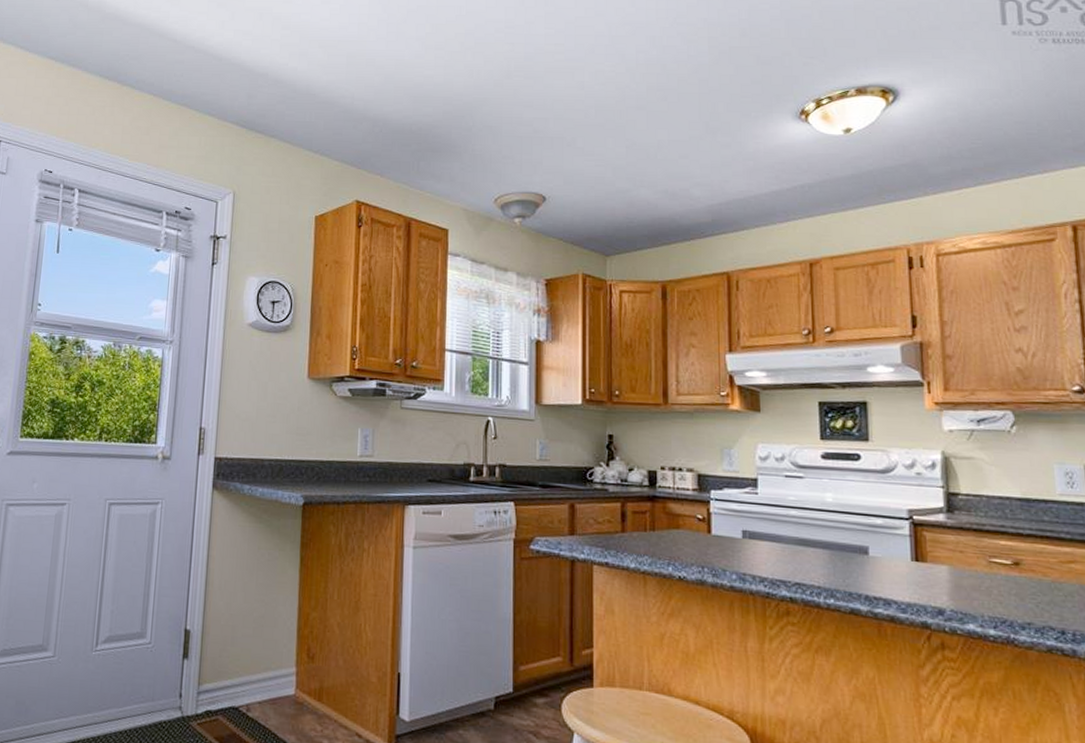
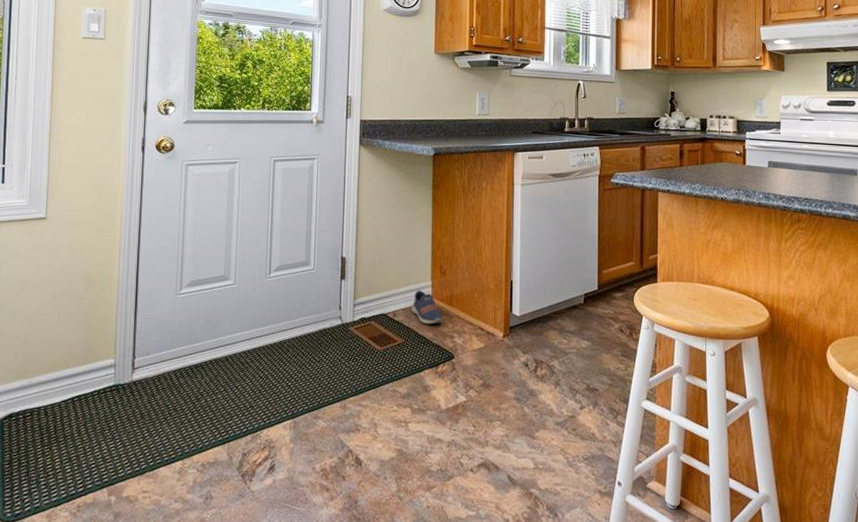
shoe: none [268,678,310,726] -> present [410,290,443,325]

